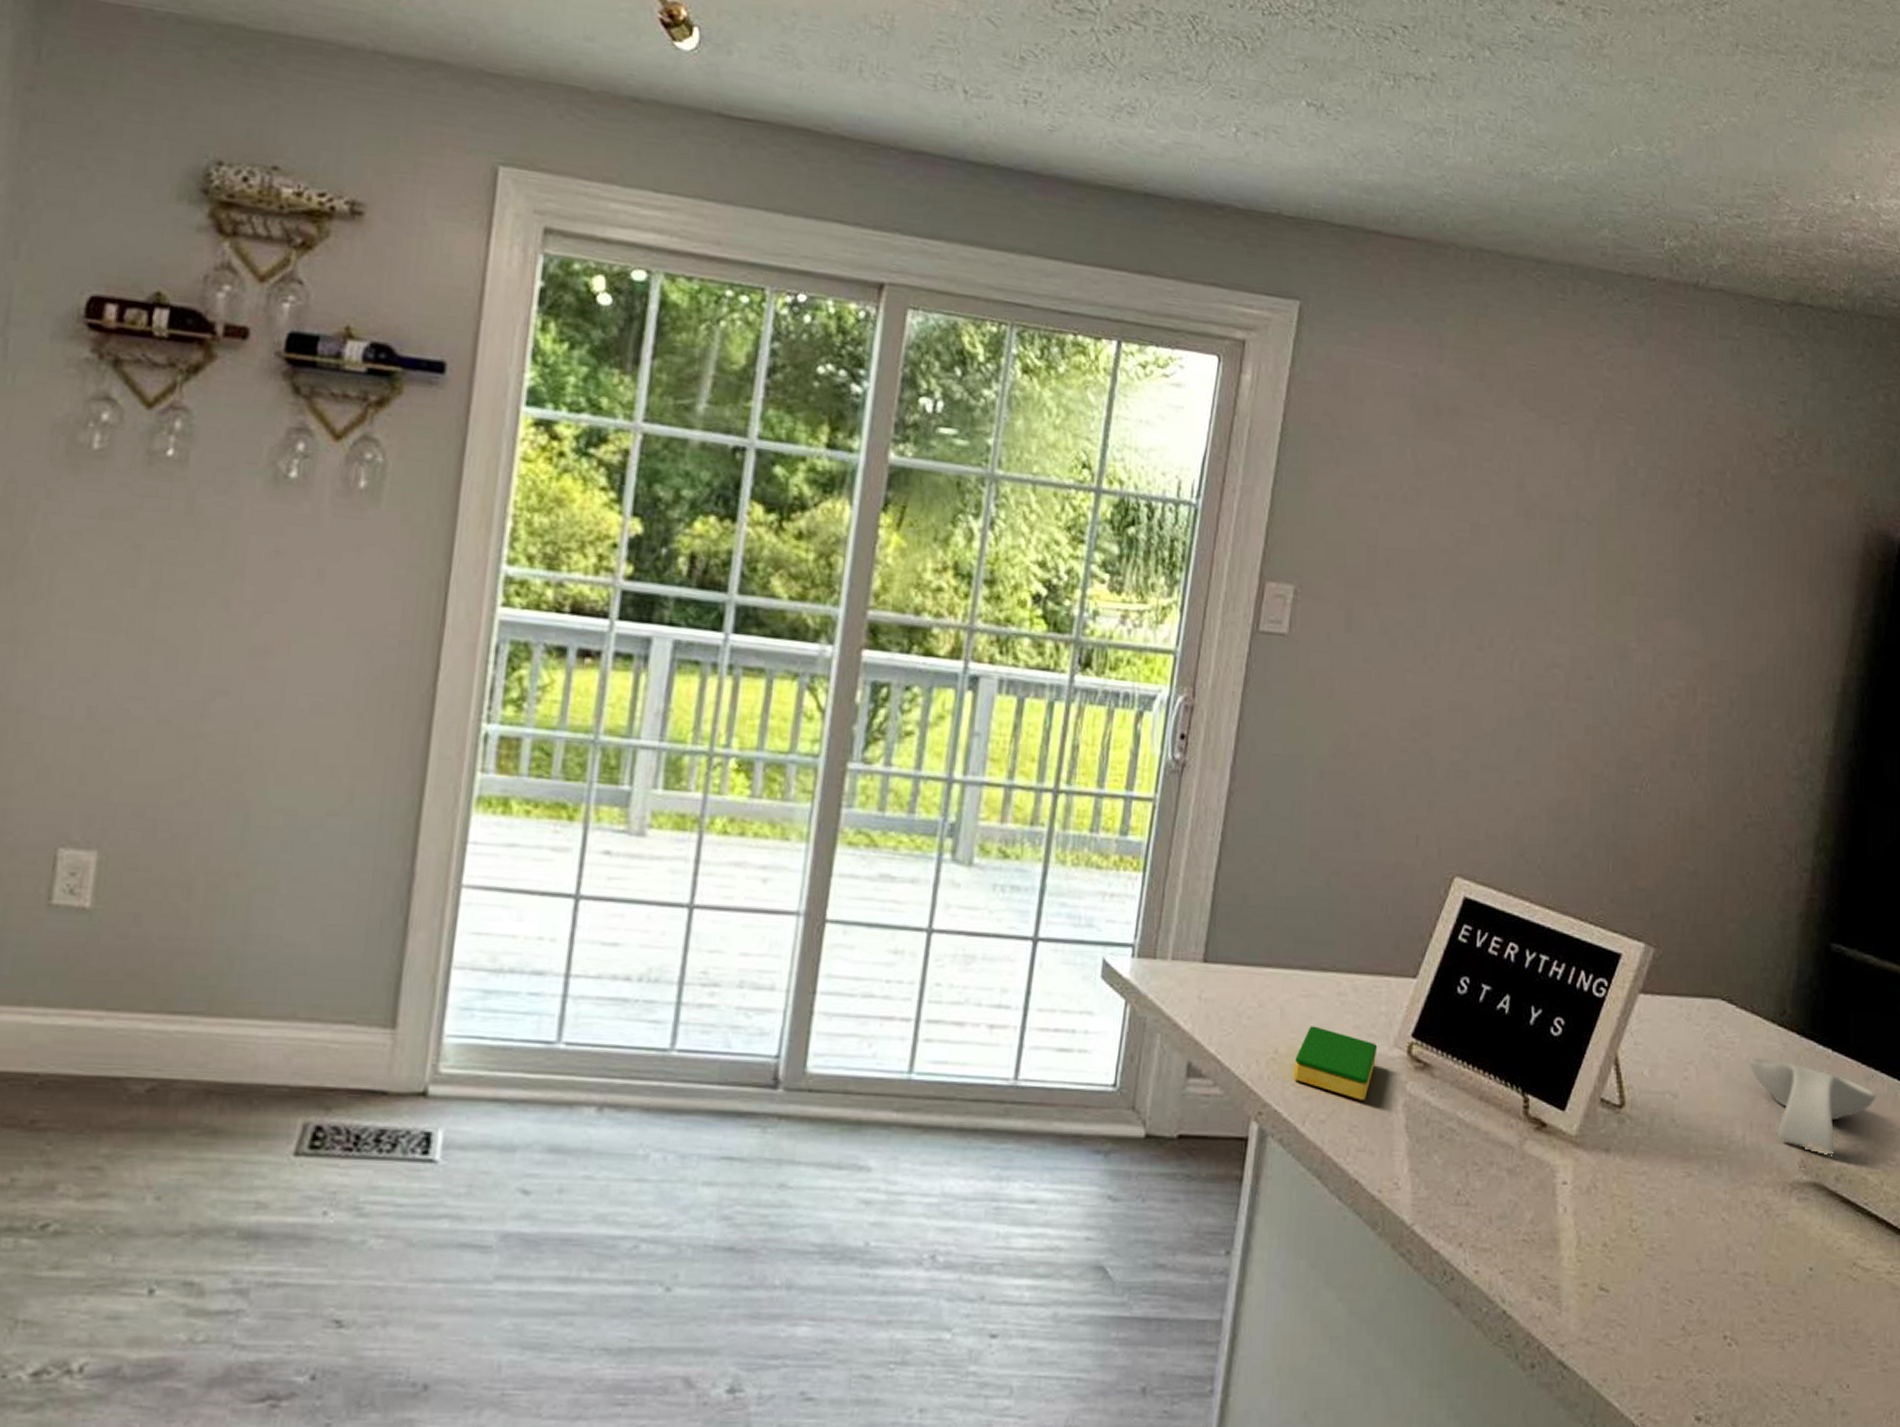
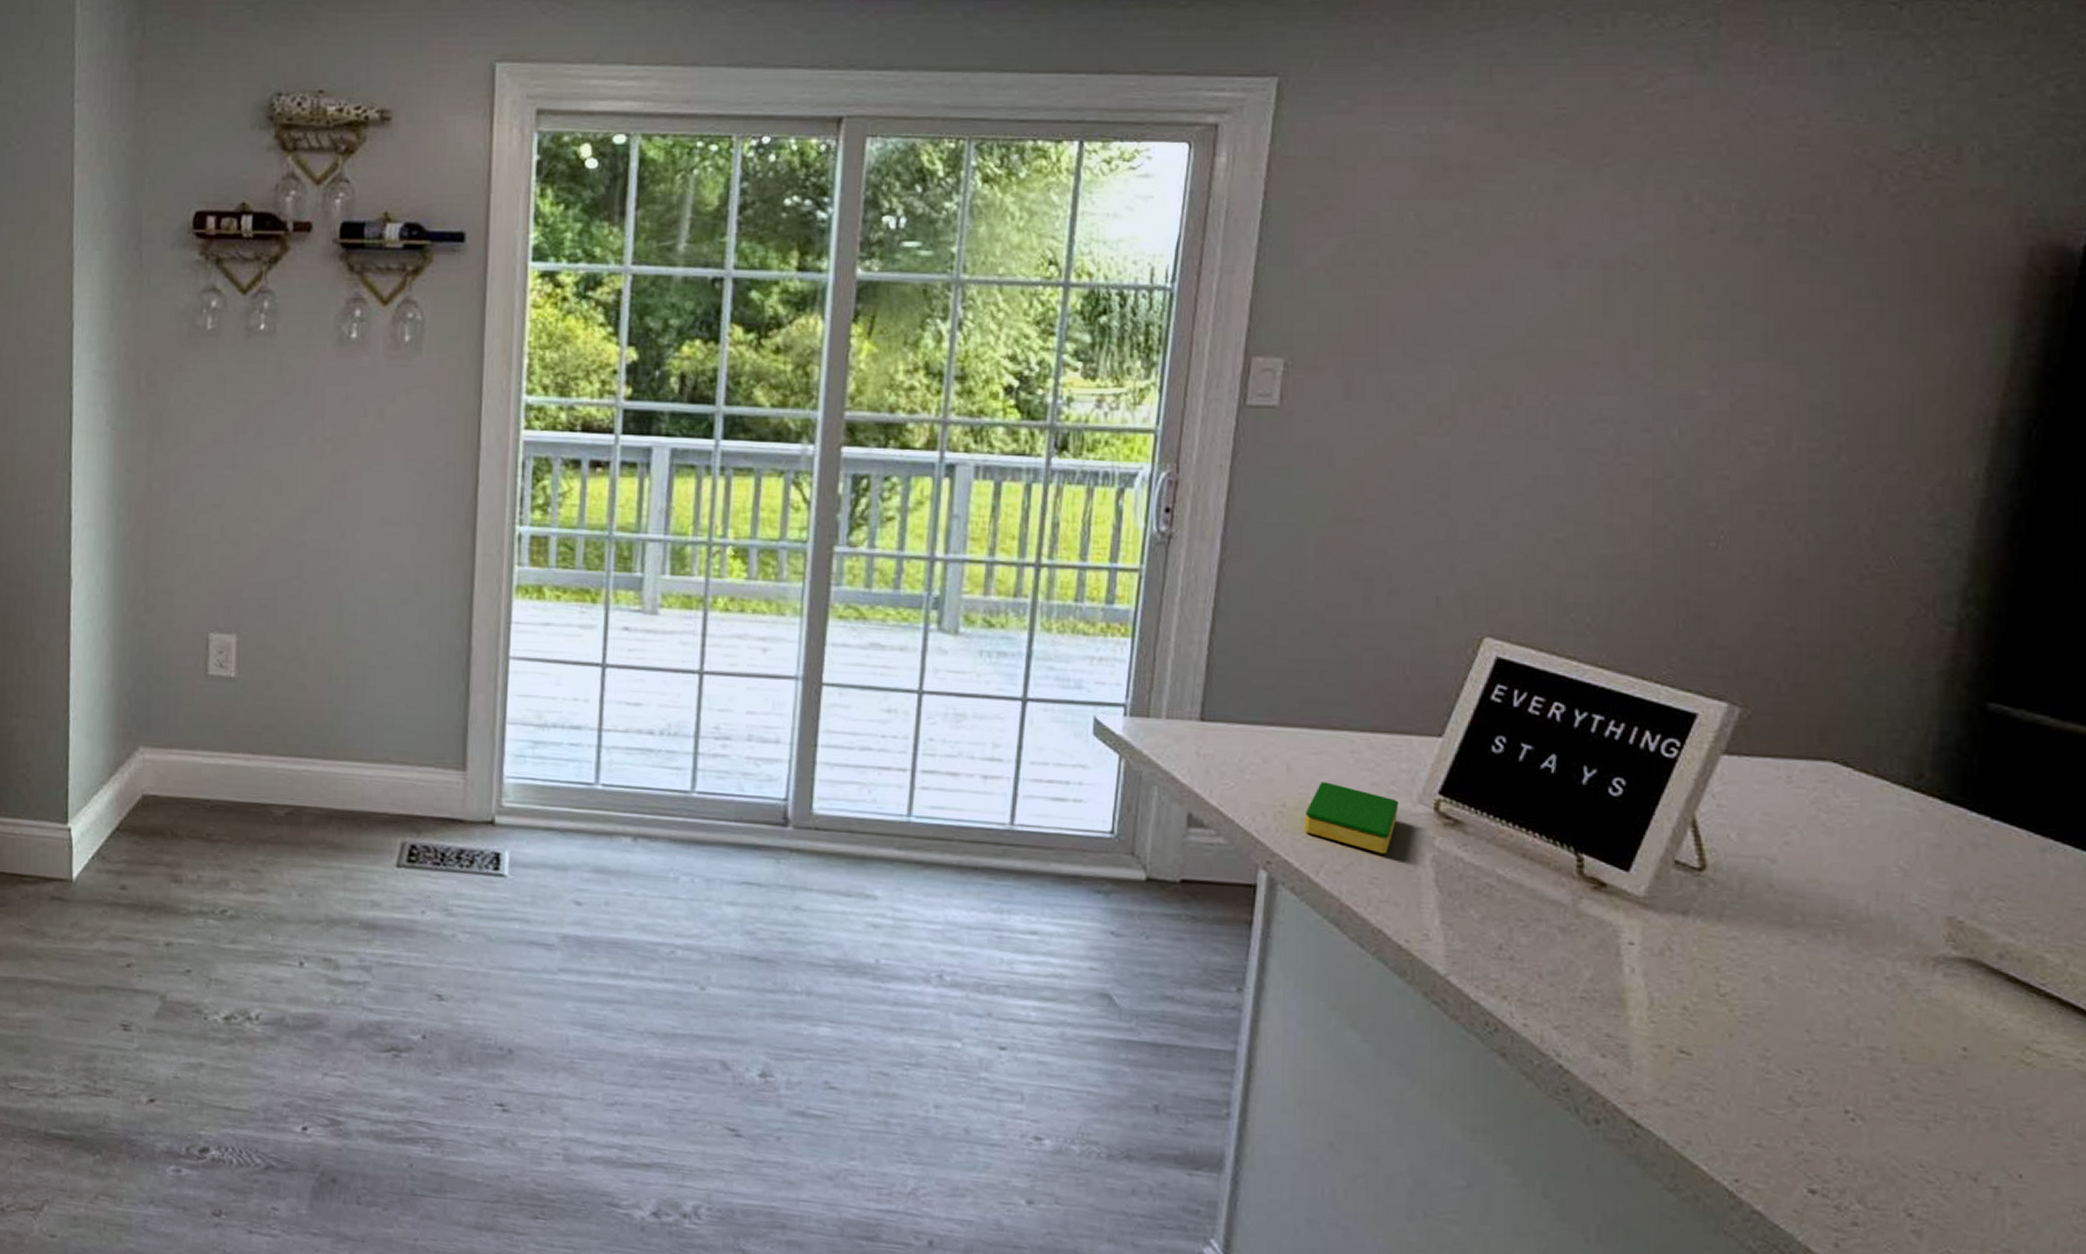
spoon rest: present [1749,1057,1876,1155] -> none [1873,823,2057,930]

